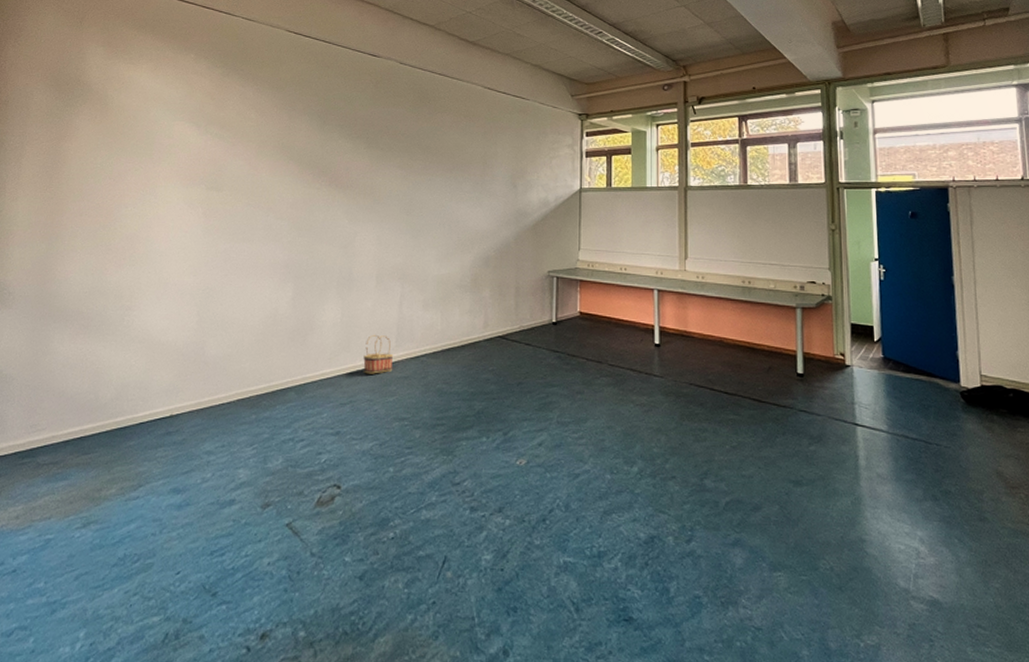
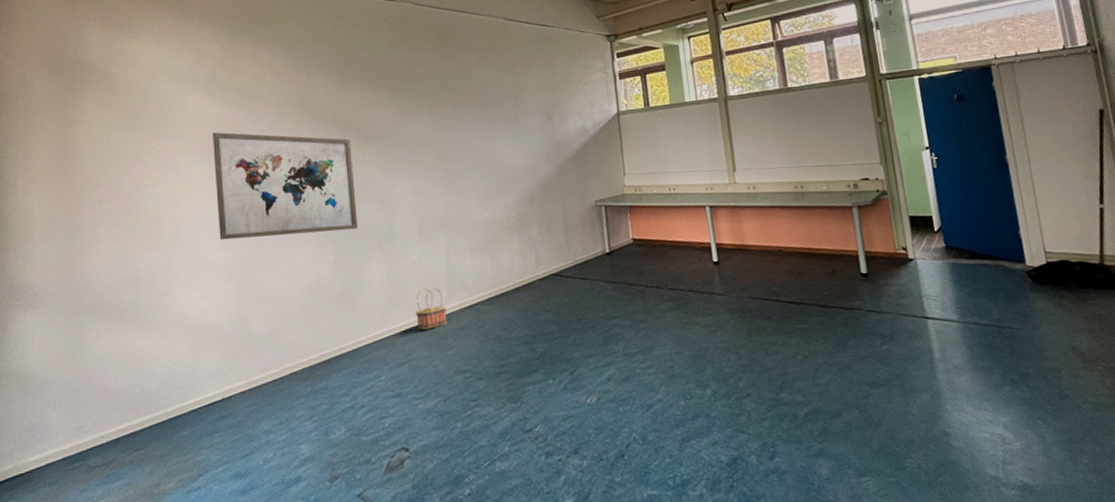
wall art: none [187,161,323,270] -> present [212,132,358,240]

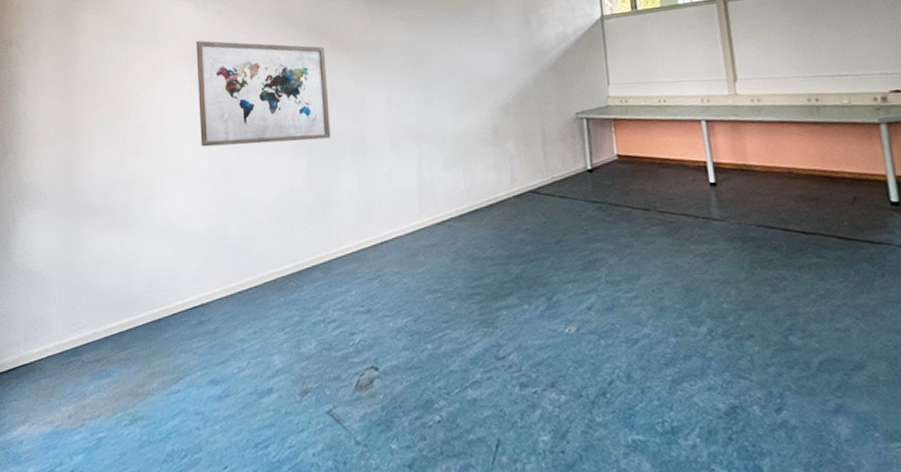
basket: present [416,288,447,330] -> none [387,201,418,245]

